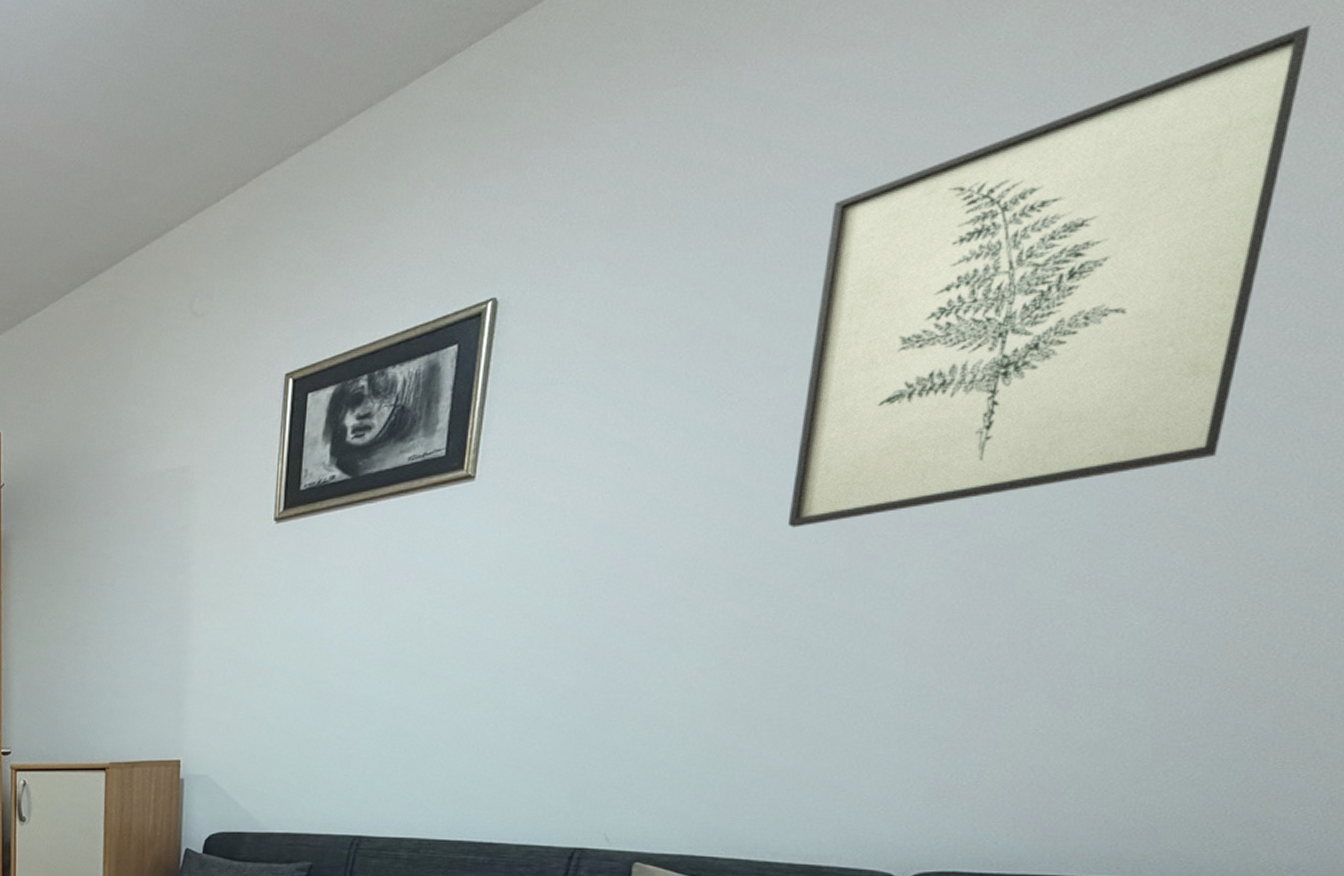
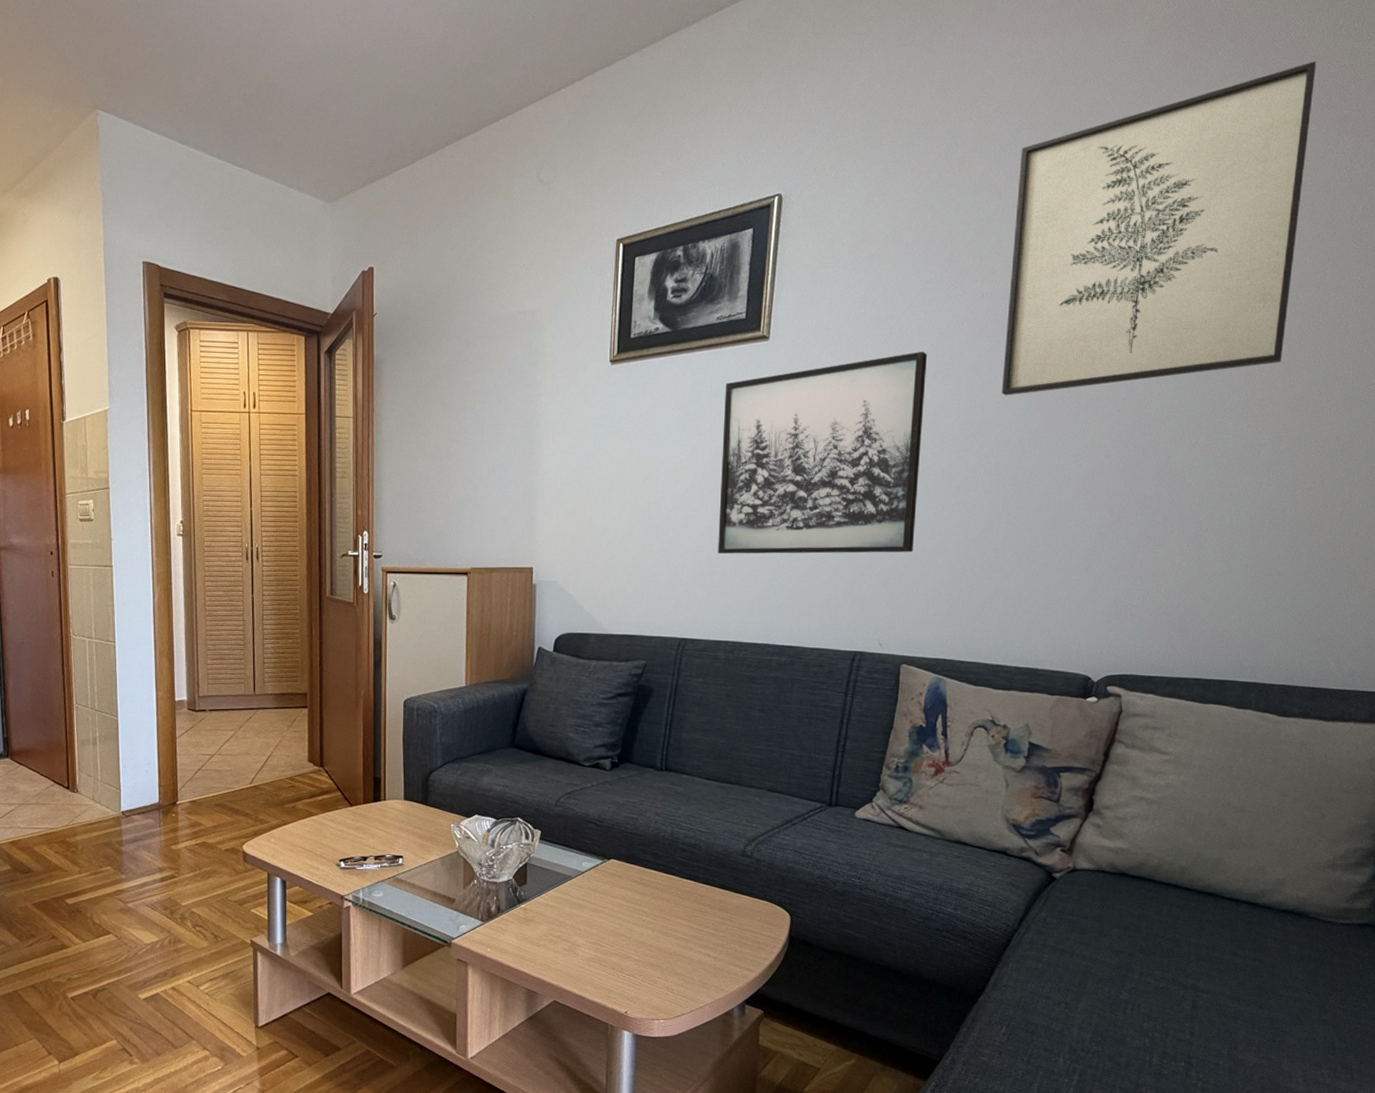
wall art: none [402,478,687,737] -> present [718,351,928,554]

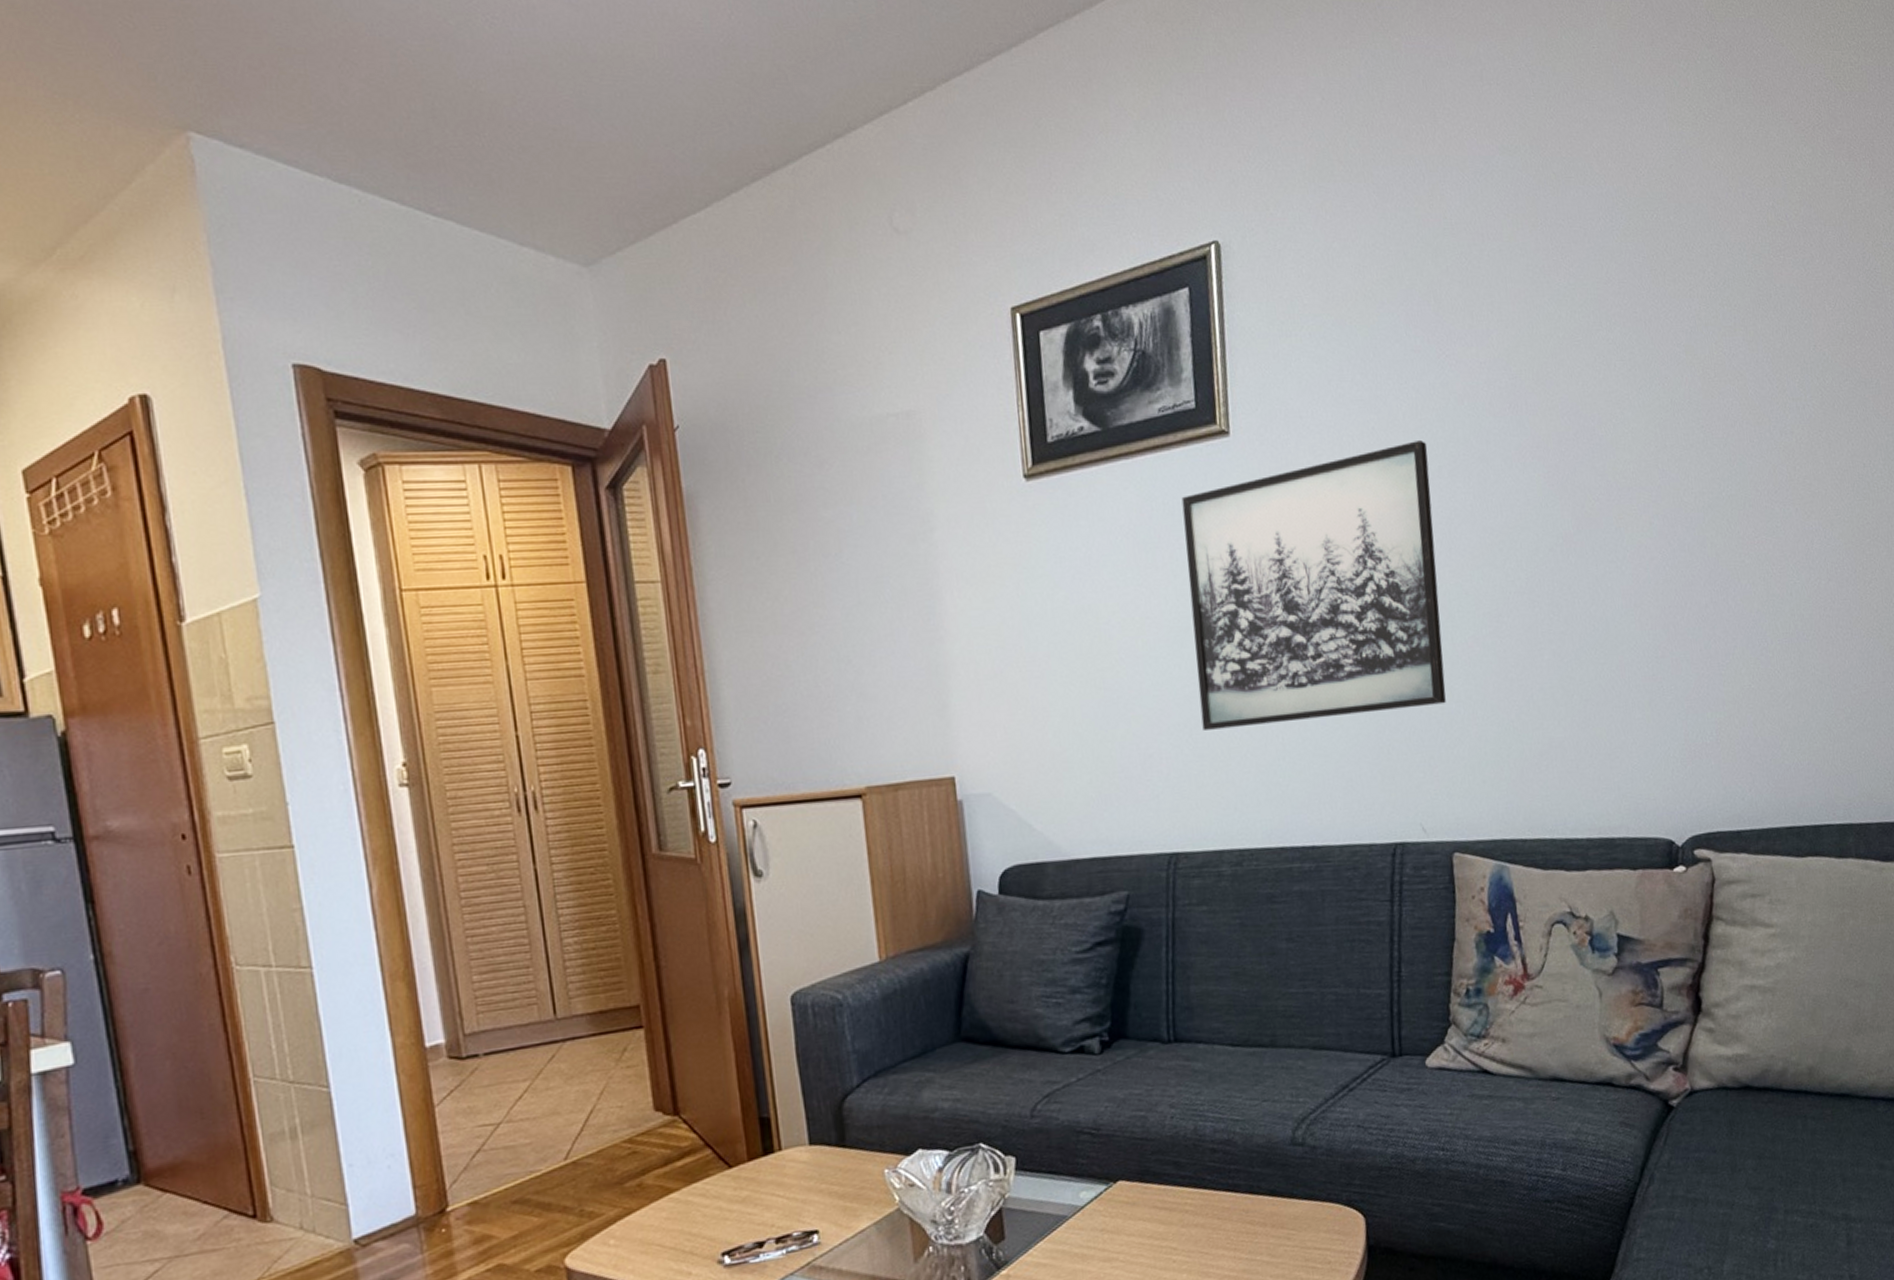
wall art: present [1002,61,1317,396] -> none [1498,72,1819,491]

